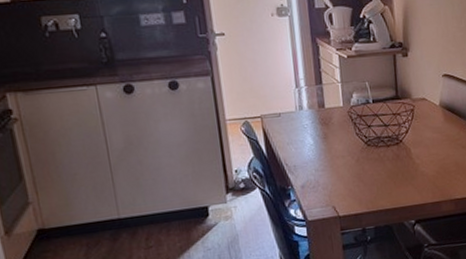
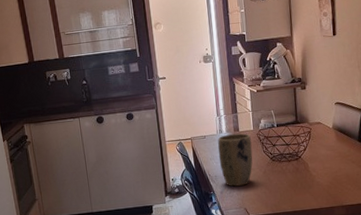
plant pot: none [297,110,343,179] -> present [217,133,253,187]

